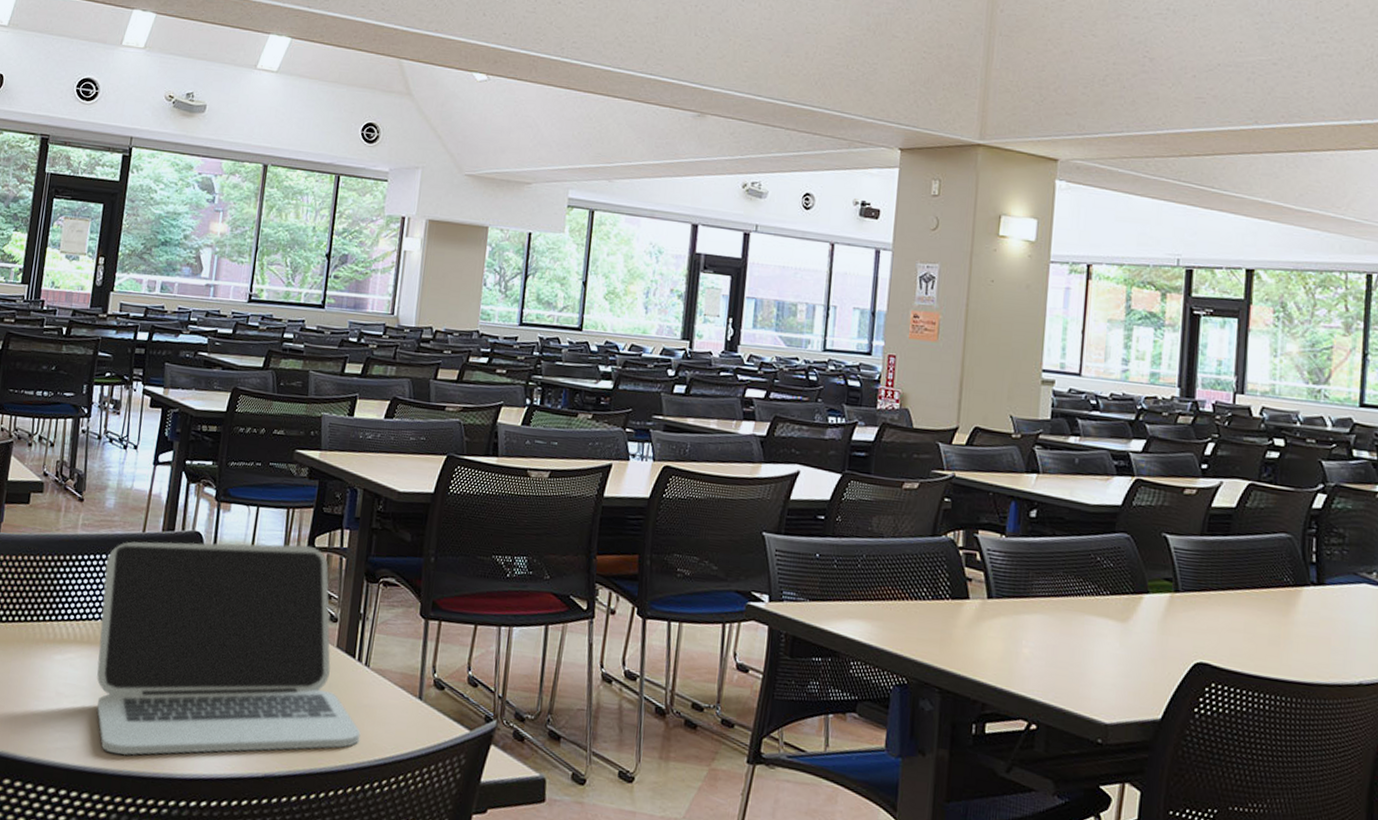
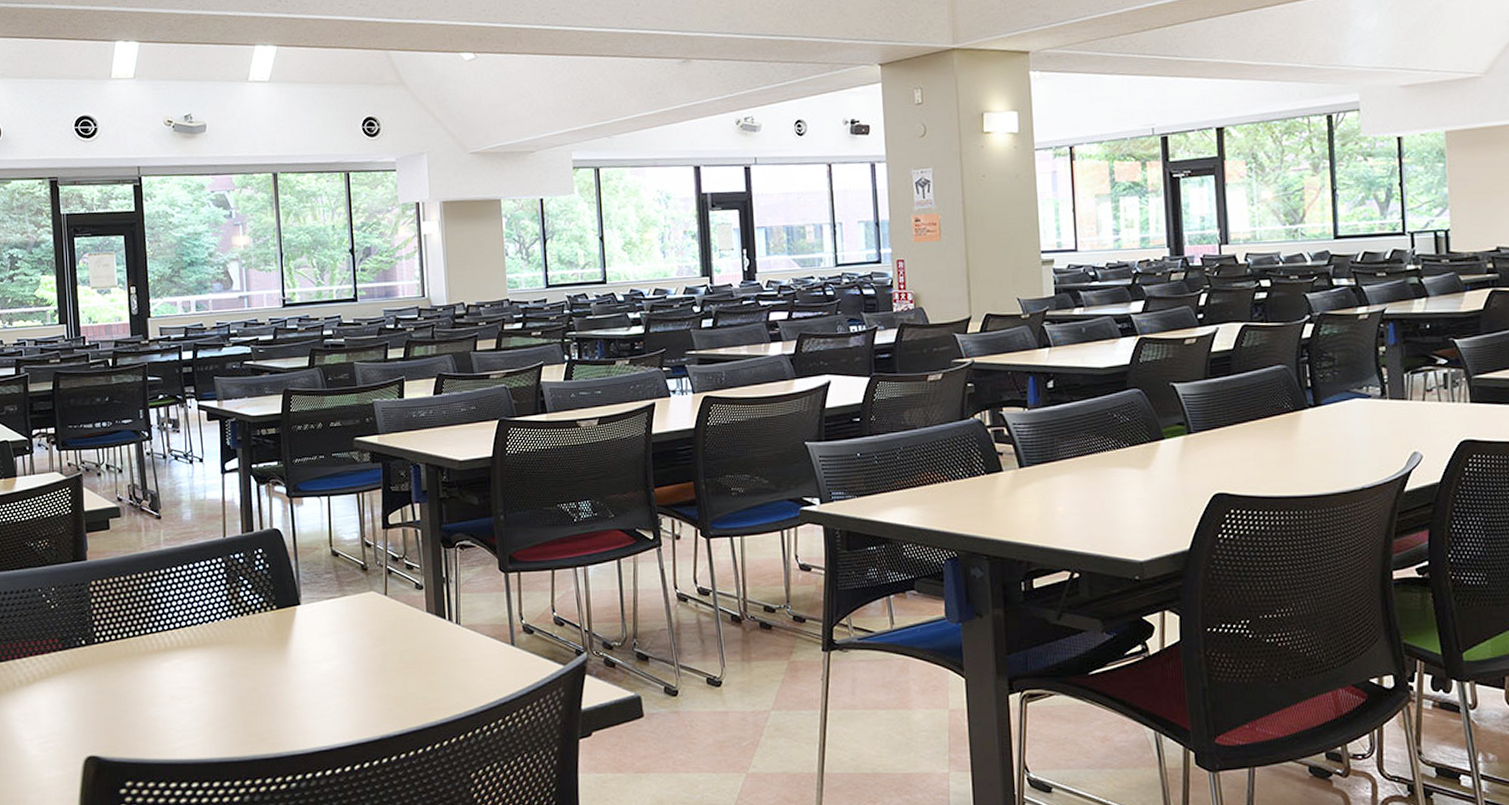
laptop: present [97,541,361,756] -> none [194,524,464,743]

